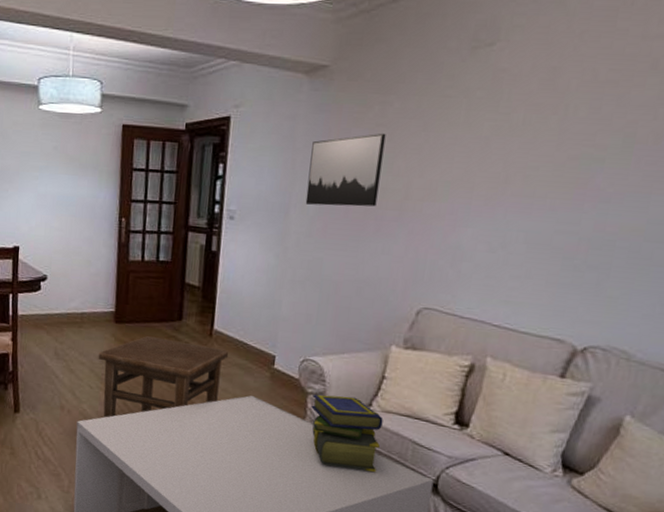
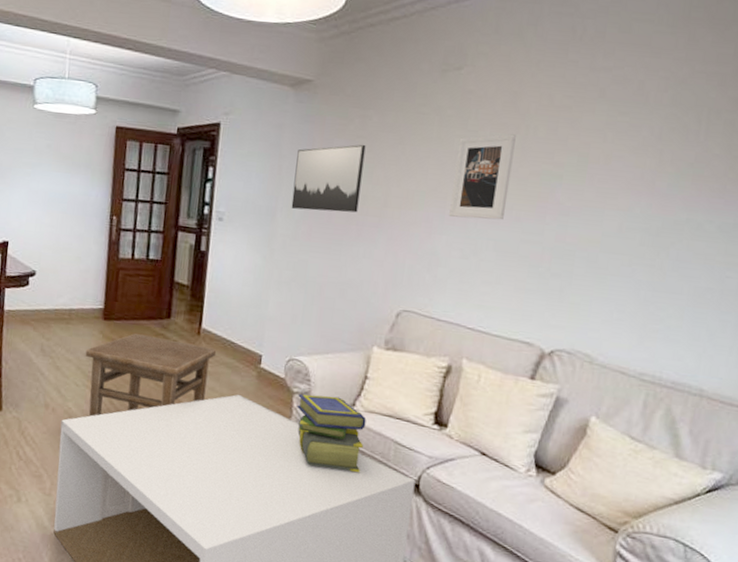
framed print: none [476,115,553,210] -> present [449,134,516,220]

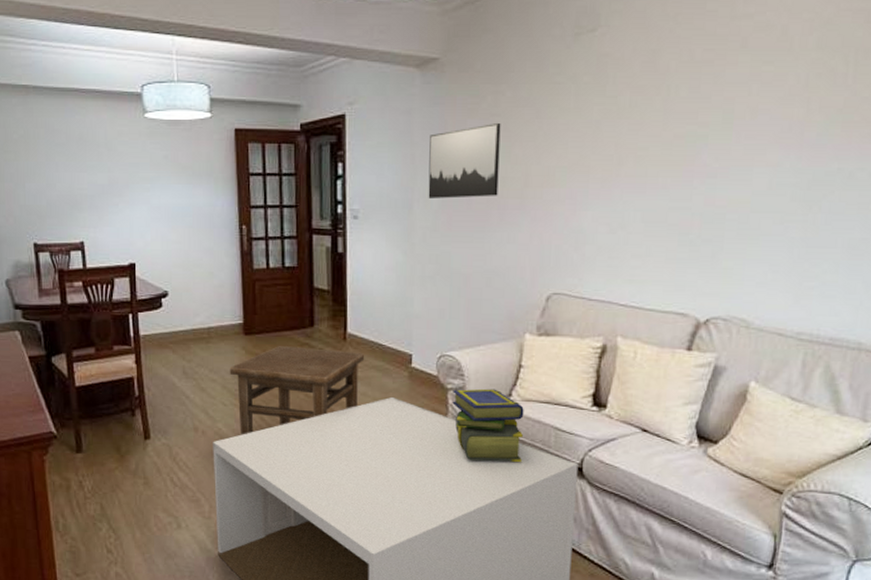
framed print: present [449,134,516,220] -> none [593,96,657,190]

